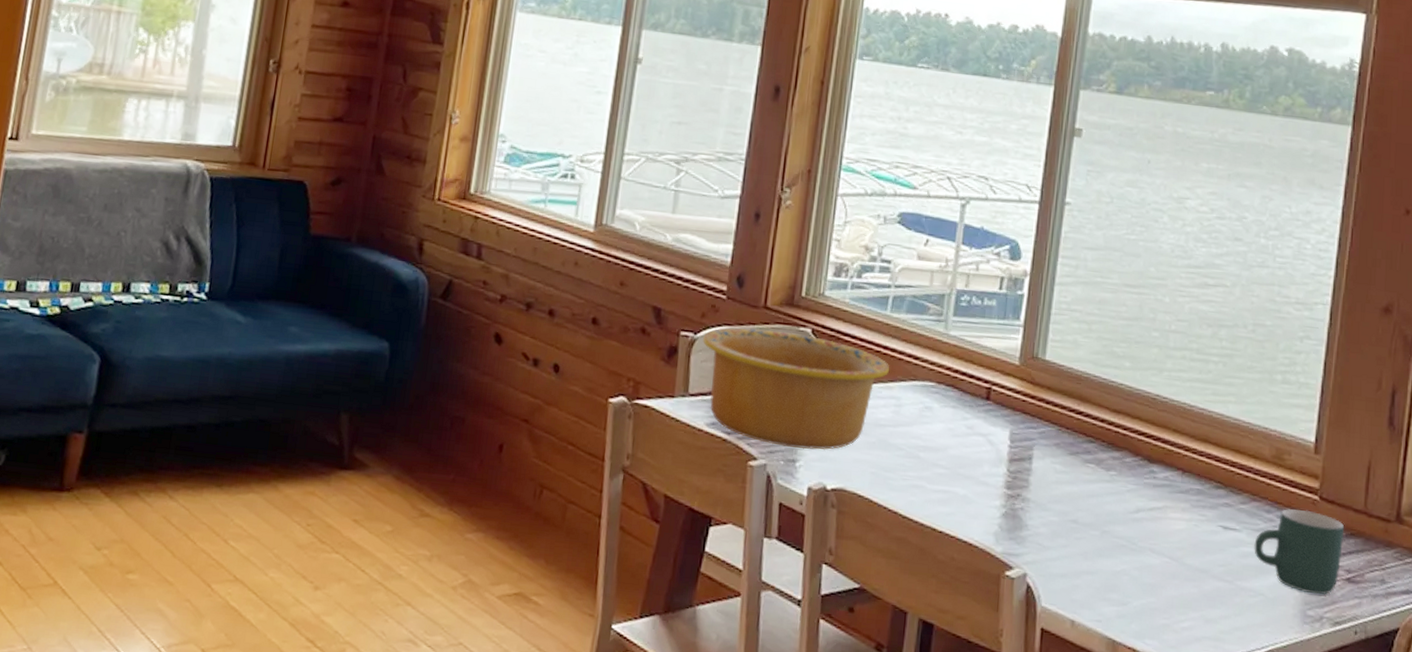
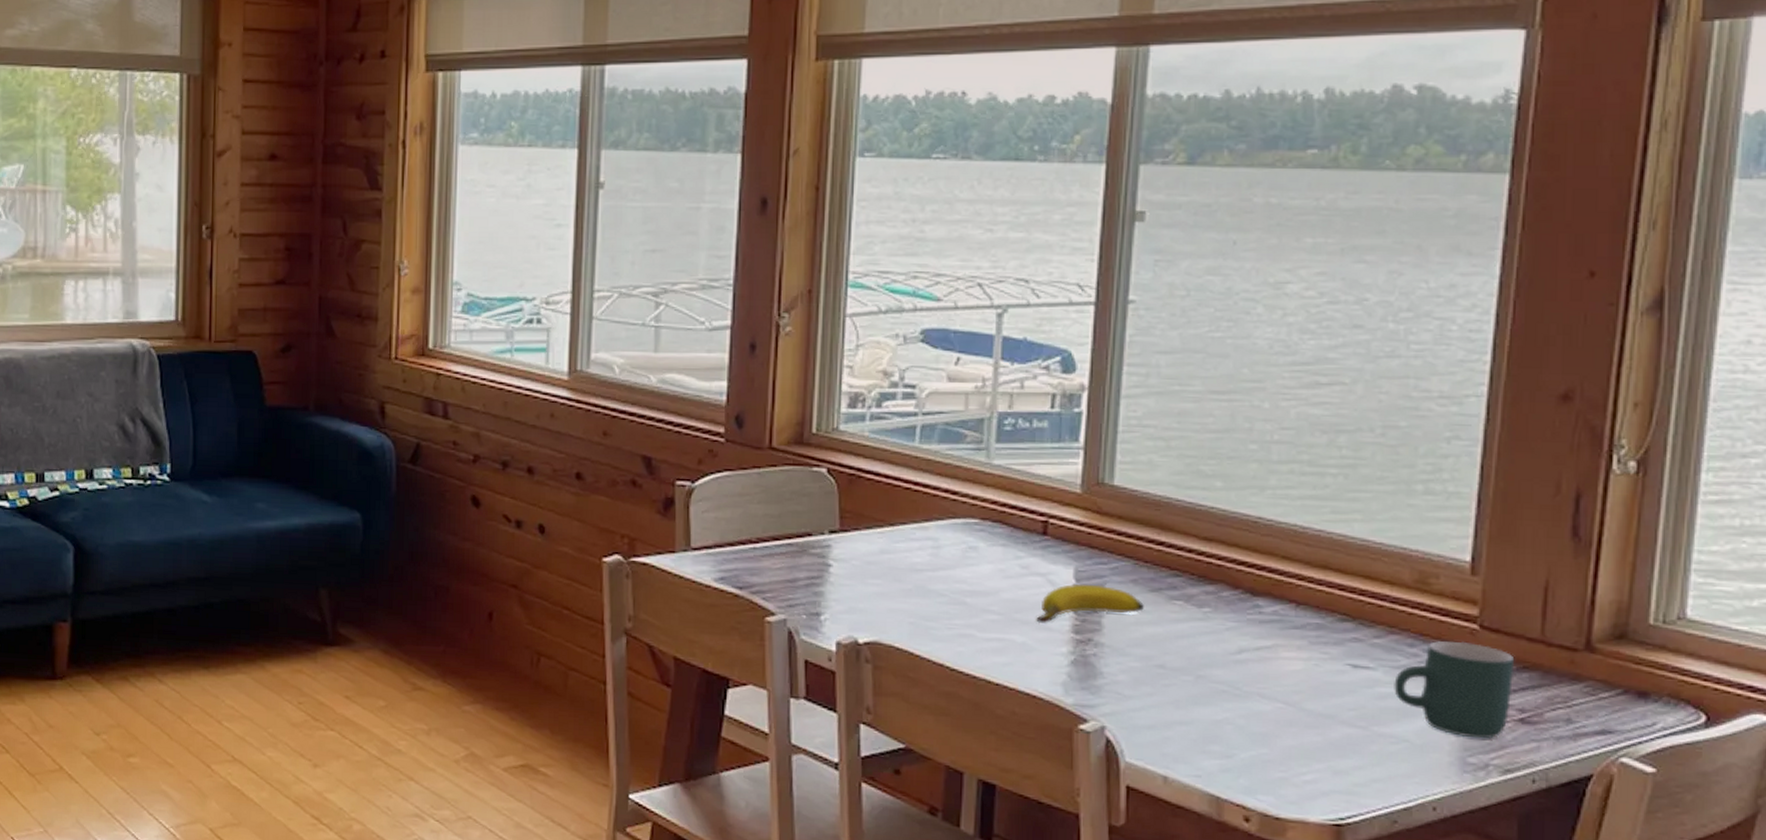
bowl: present [703,328,890,451] -> none [702,472,923,601]
banana: none [976,444,1064,479] -> present [1036,583,1144,623]

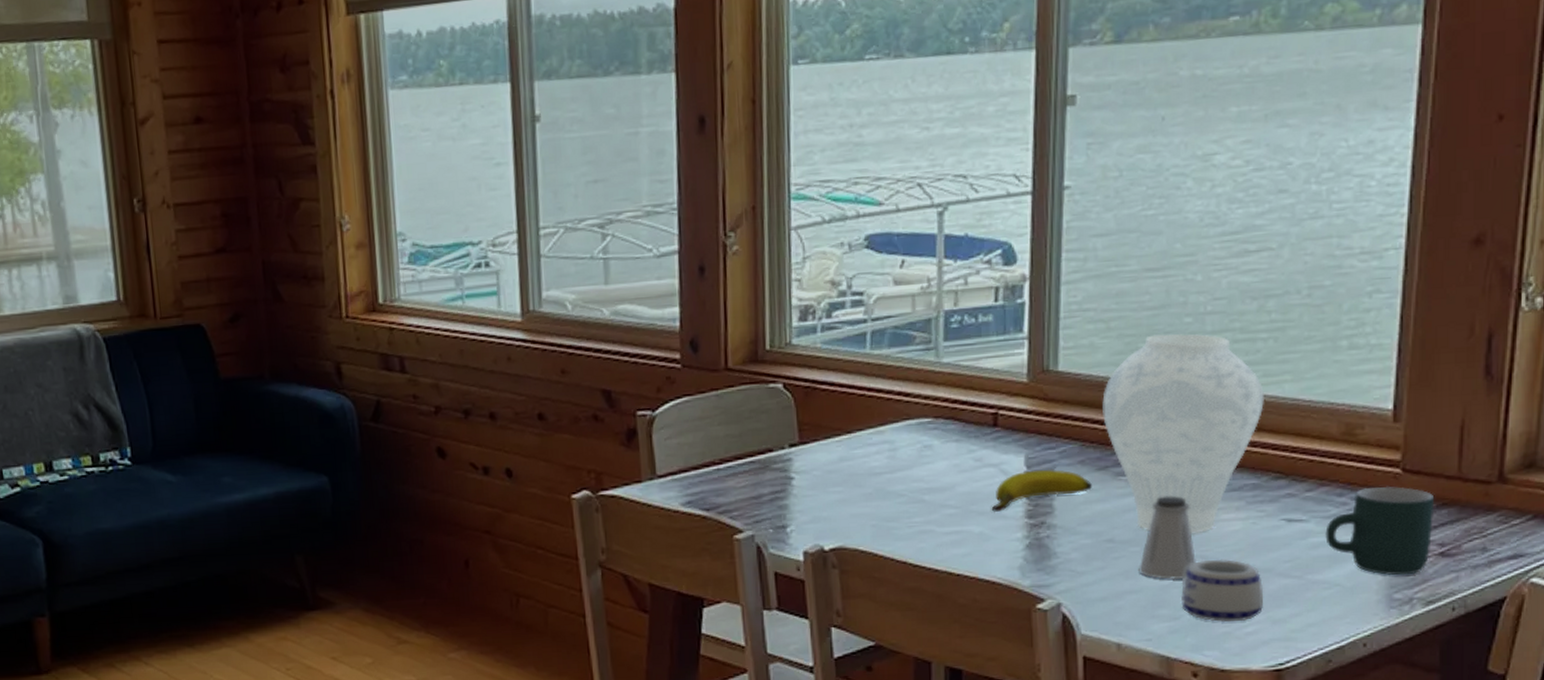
vase: none [1159,458,1333,670] -> present [1102,333,1265,534]
saltshaker: none [1190,626,1252,716] -> present [1139,496,1196,580]
mug: none [1235,699,1324,768] -> present [1181,559,1263,623]

